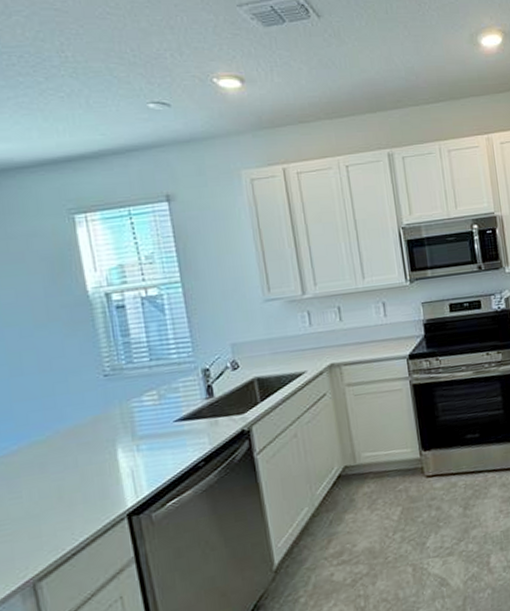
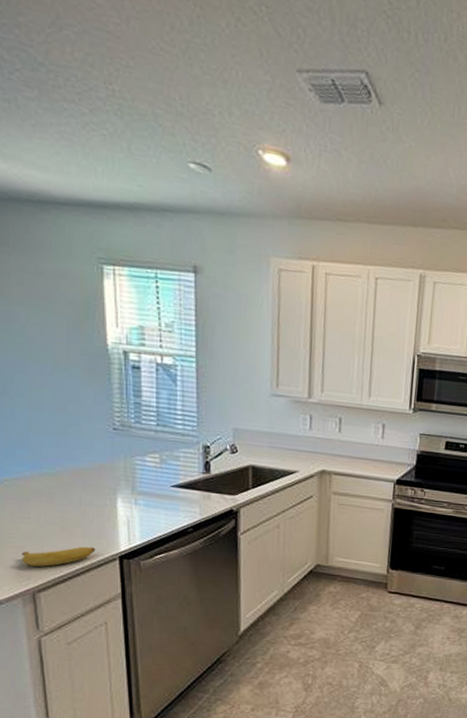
banana: none [16,511,100,553] -> present [22,546,96,567]

